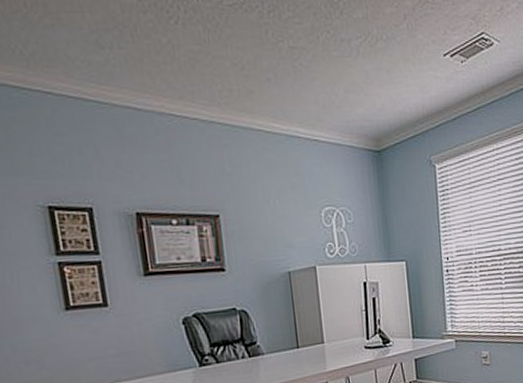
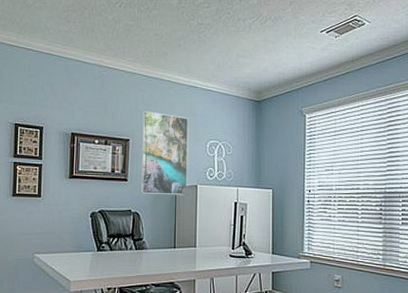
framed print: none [230,174,303,285] -> present [140,111,189,196]

